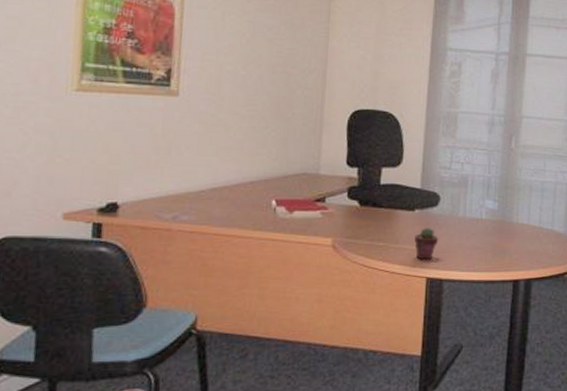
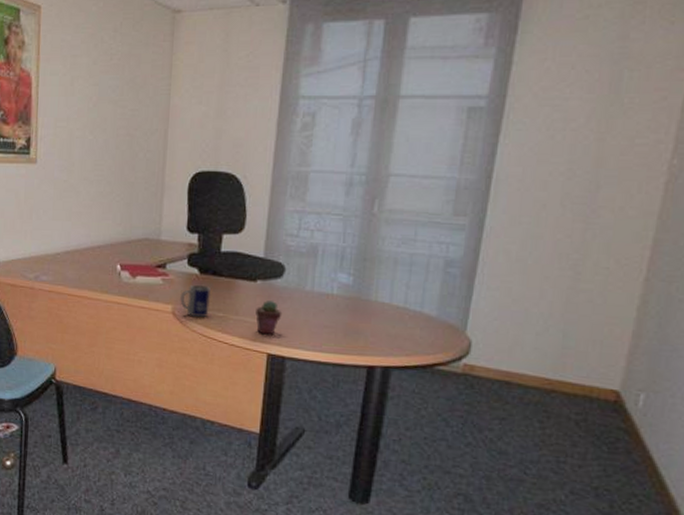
mug: none [340,216,372,249] -> present [180,284,211,318]

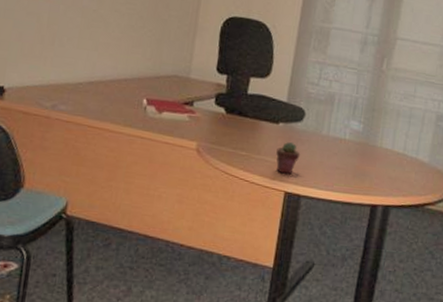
mug: present [180,284,211,318] -> none [205,123,236,156]

